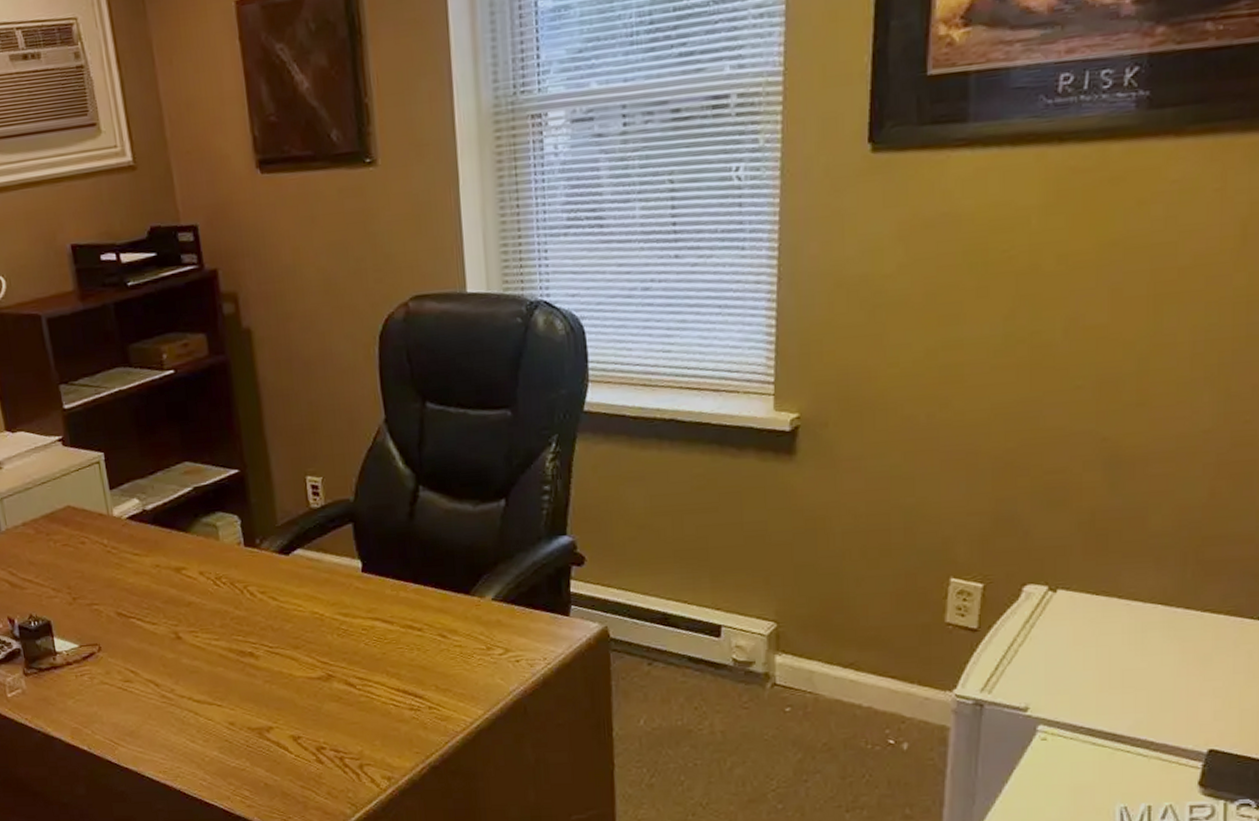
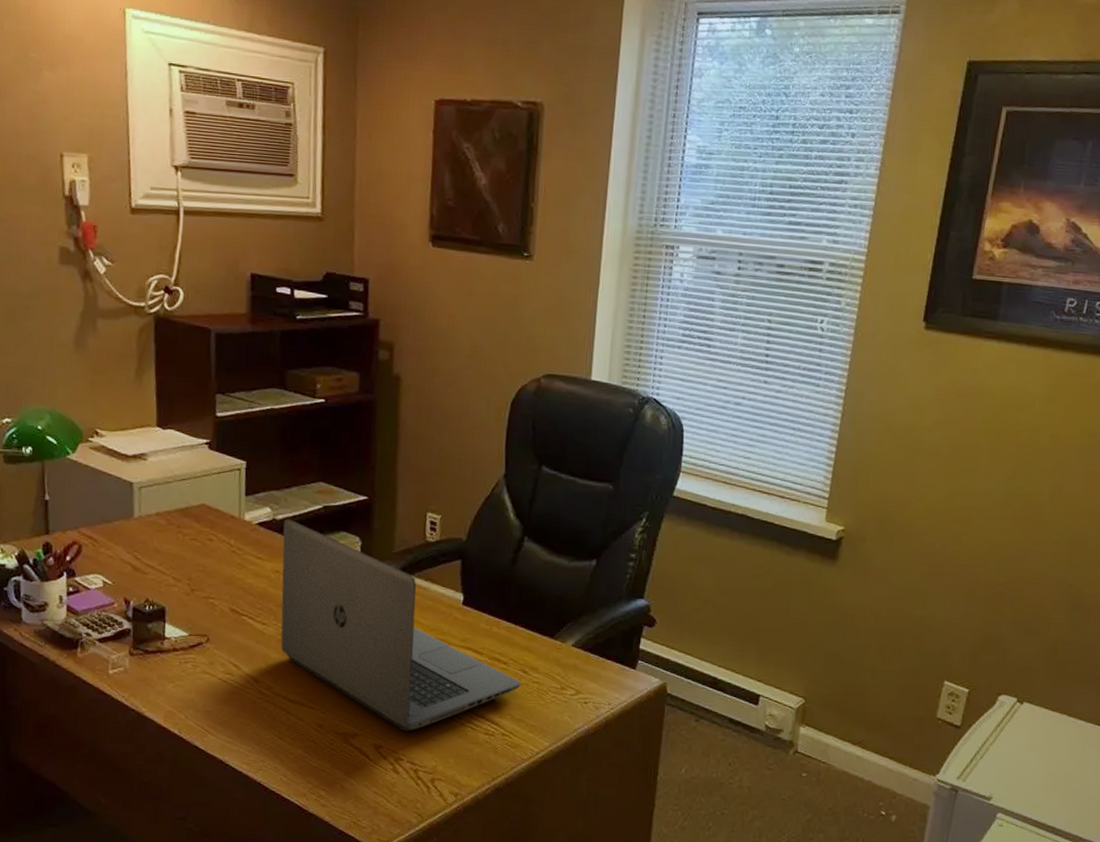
laptop: none [154,507,442,719] -> present [280,518,521,732]

